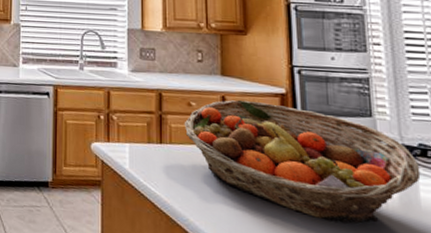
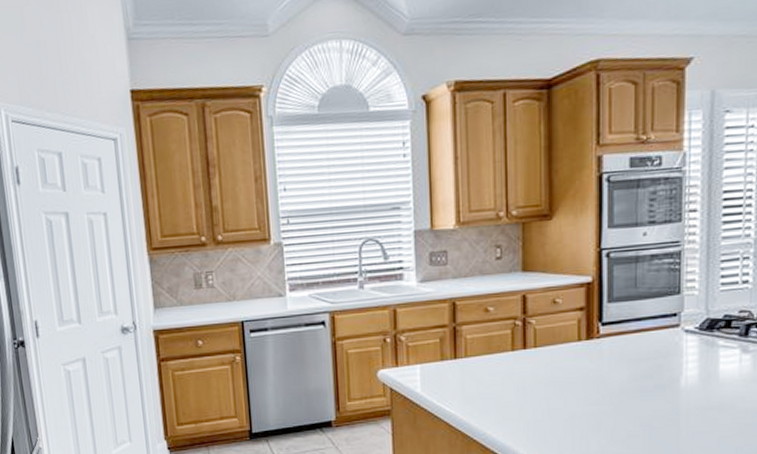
fruit basket: present [184,99,421,224] -> none [480,295,723,409]

